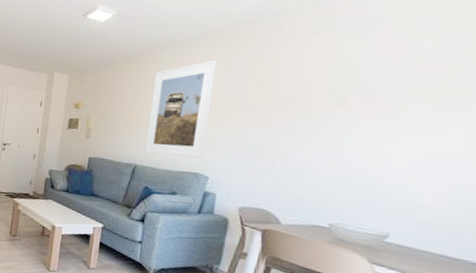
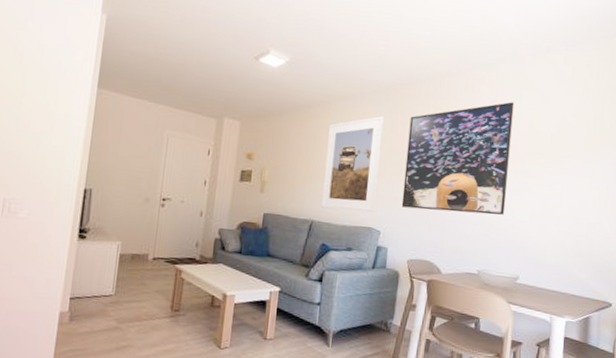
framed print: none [234,31,396,164] -> present [401,102,514,215]

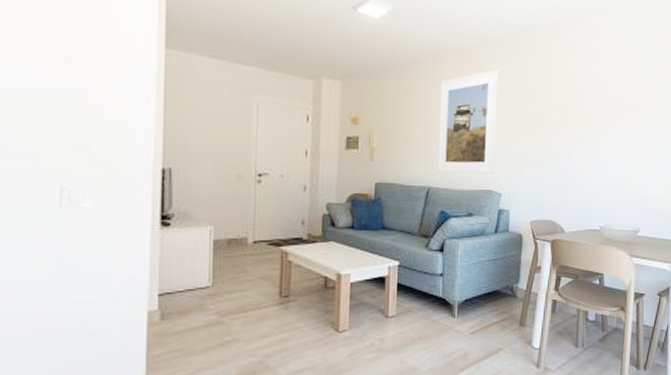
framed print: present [401,102,514,215] -> none [521,49,631,169]

